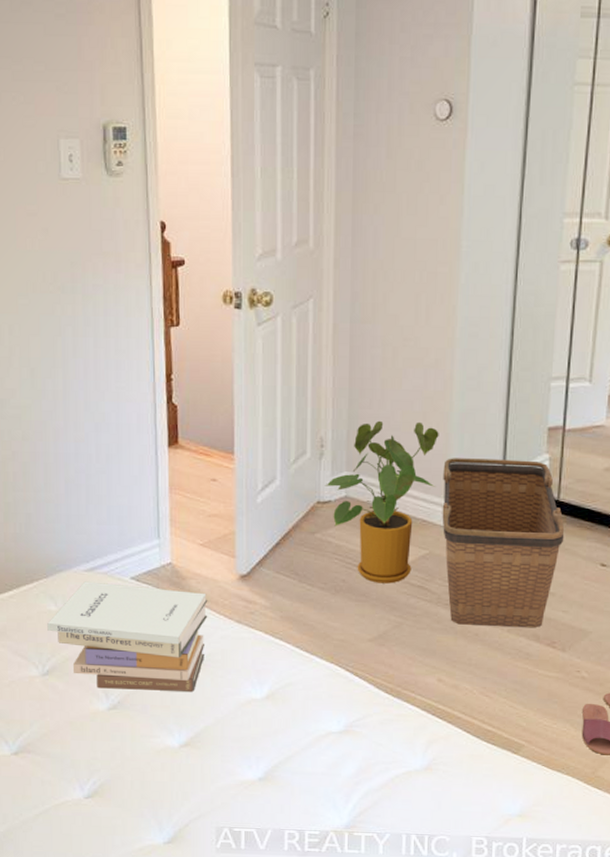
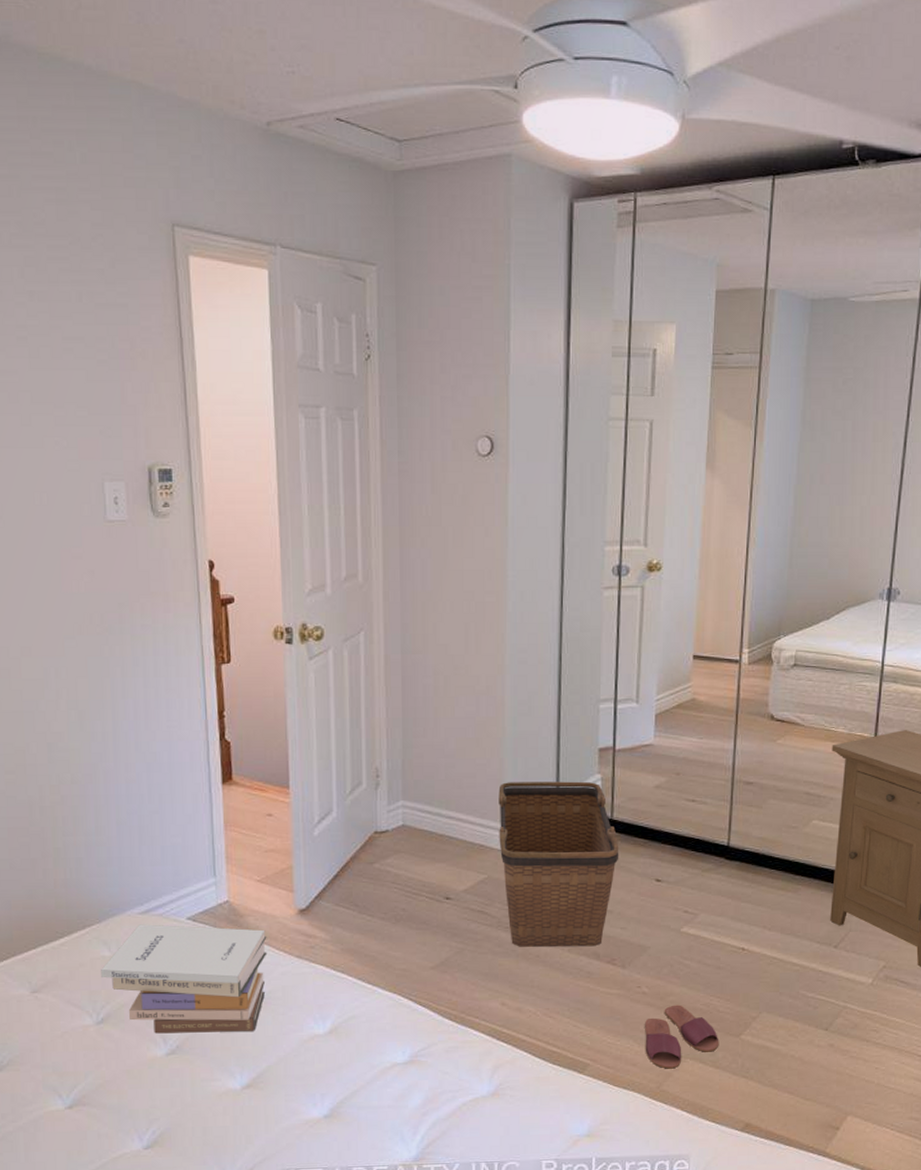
house plant: present [324,420,439,584] -> none [381,748,493,910]

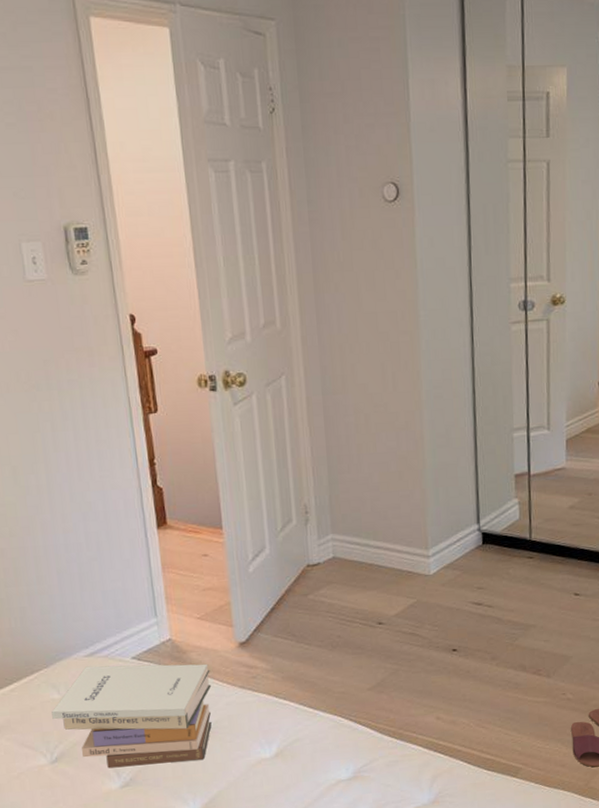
bicycle basket: present [498,781,619,947] -> none [422,506,539,665]

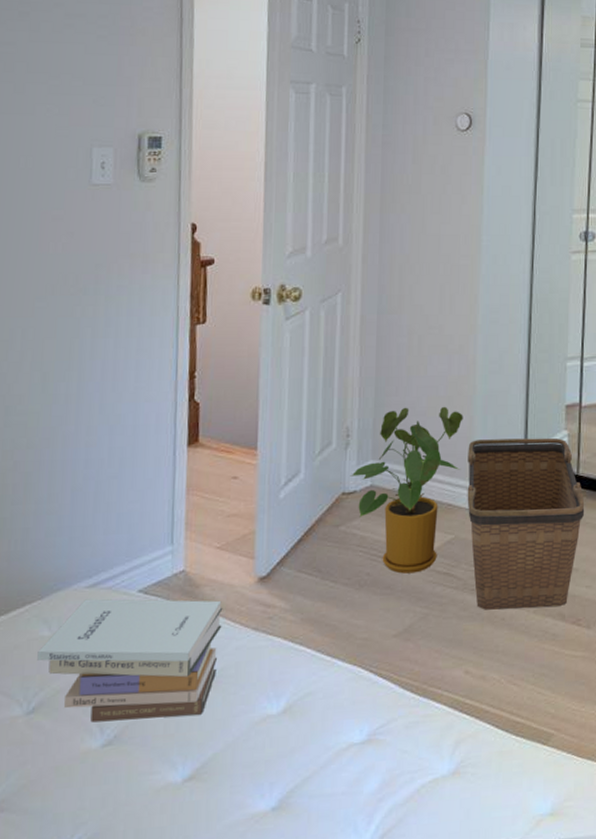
house plant: none [312,481,417,635] -> present [350,406,463,574]
bicycle basket: none [422,506,539,665] -> present [467,438,585,610]

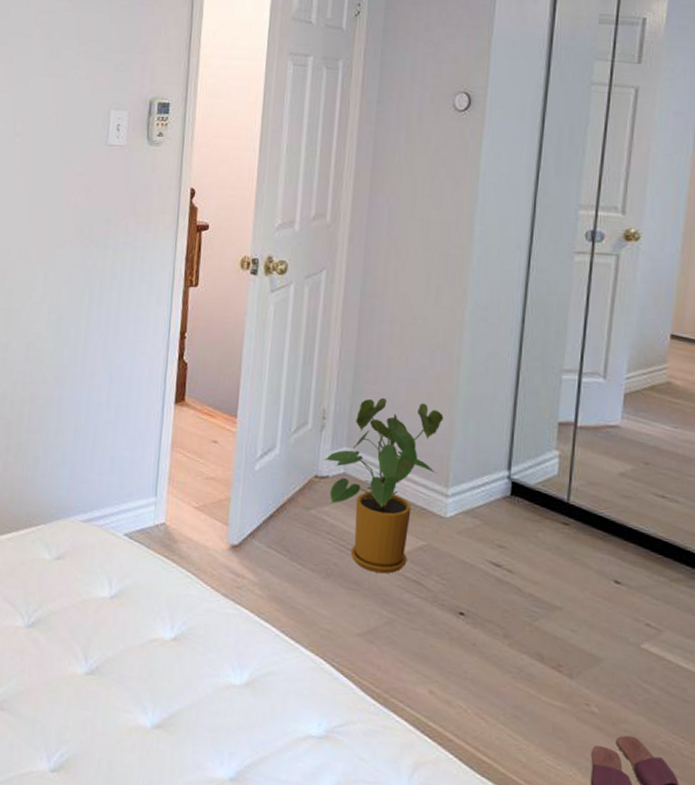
books: present [37,599,223,723] -> none [38,532,197,667]
bicycle basket: present [467,438,585,610] -> none [442,444,575,646]

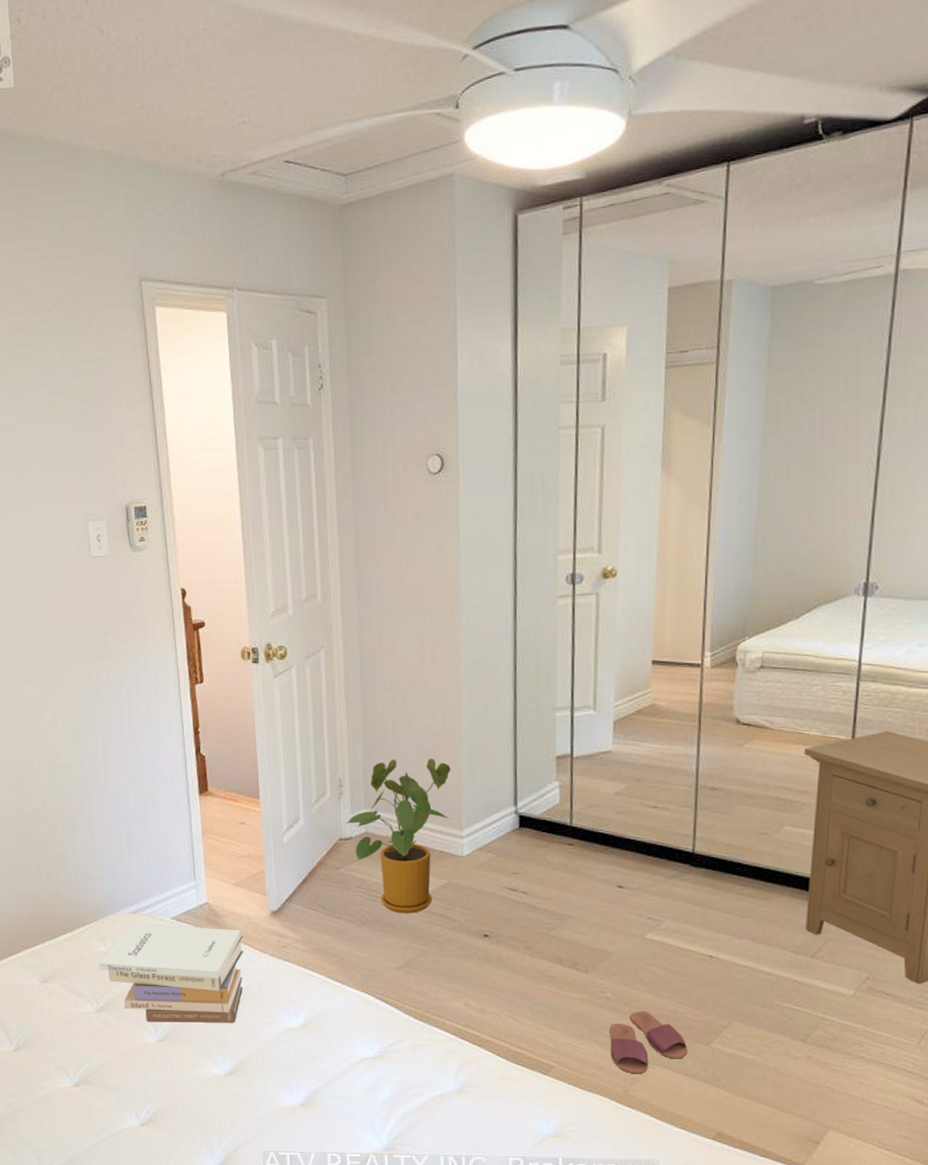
books: none [38,532,197,667] -> present [99,923,244,1023]

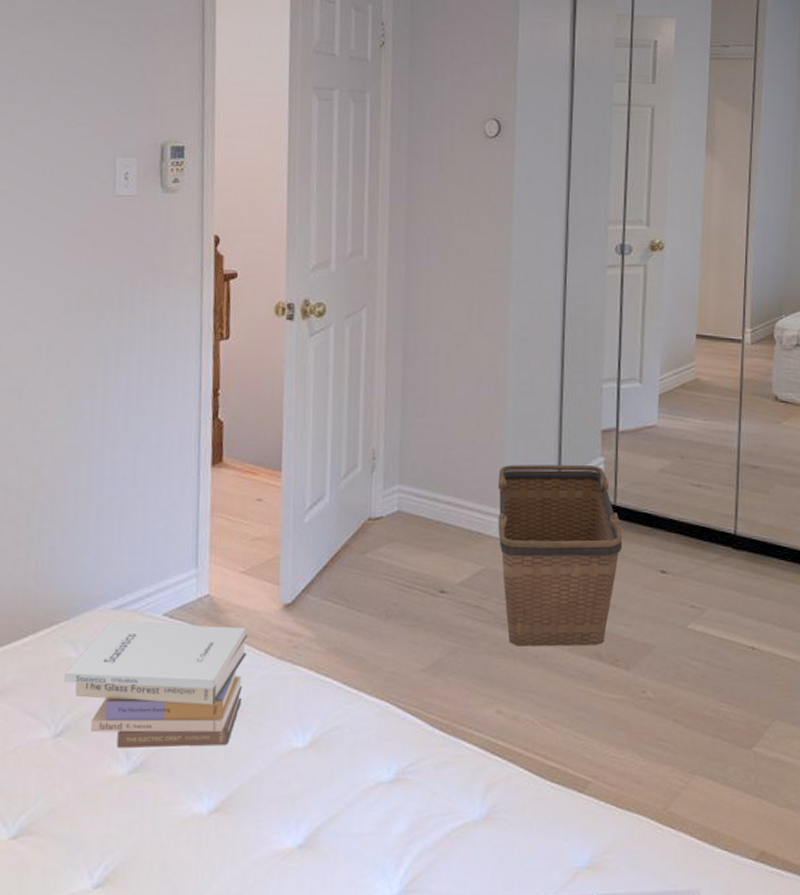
house plant: present [345,758,451,914] -> none [376,429,494,605]
bicycle basket: none [457,789,580,951] -> present [498,464,623,646]
slippers: present [610,1011,688,1074] -> none [650,712,730,787]

